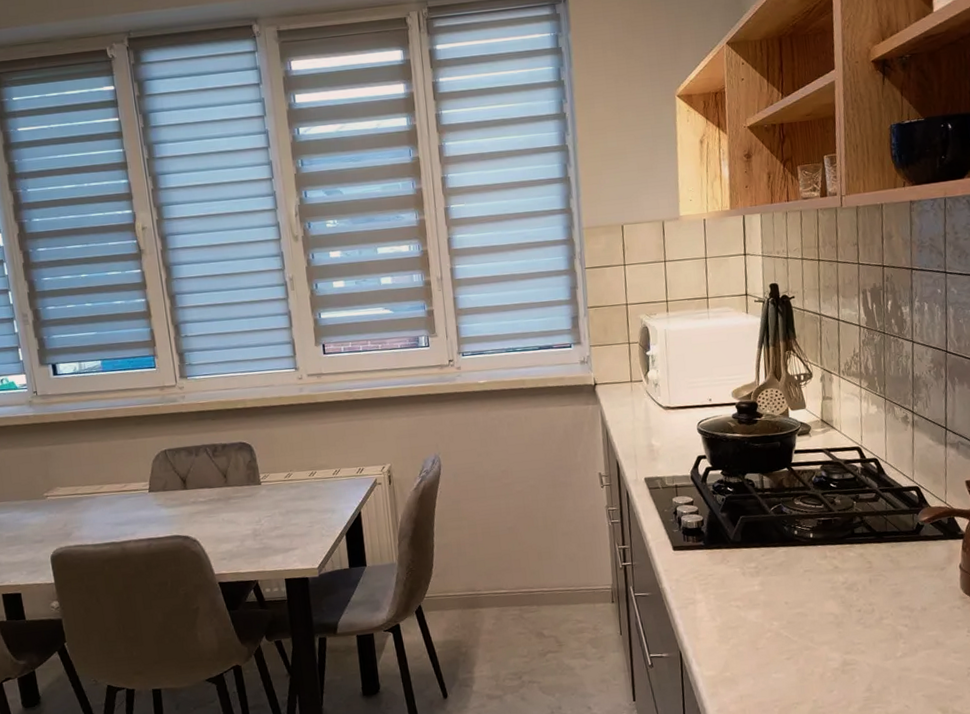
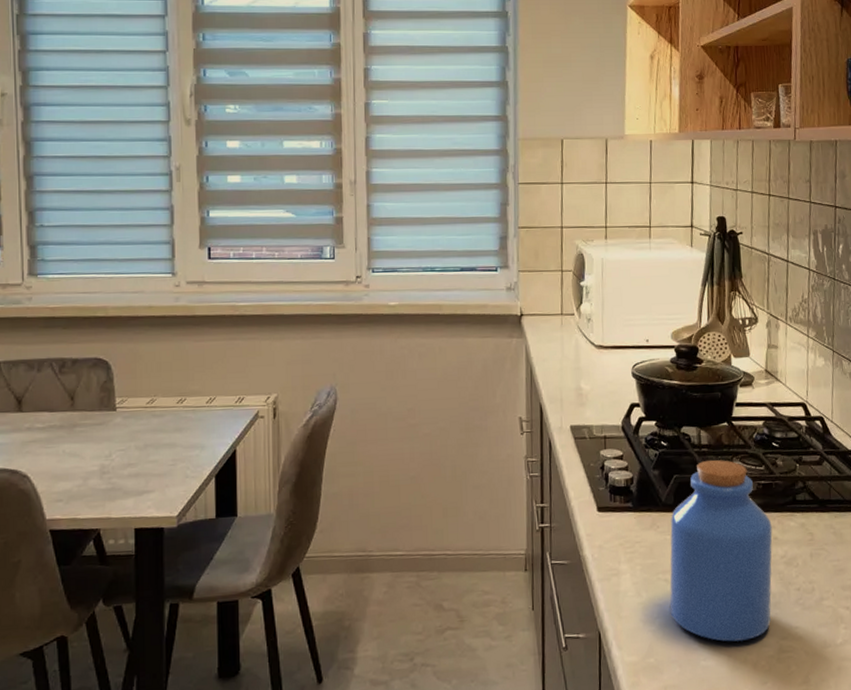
jar: none [739,501,835,657] -> present [669,459,773,642]

